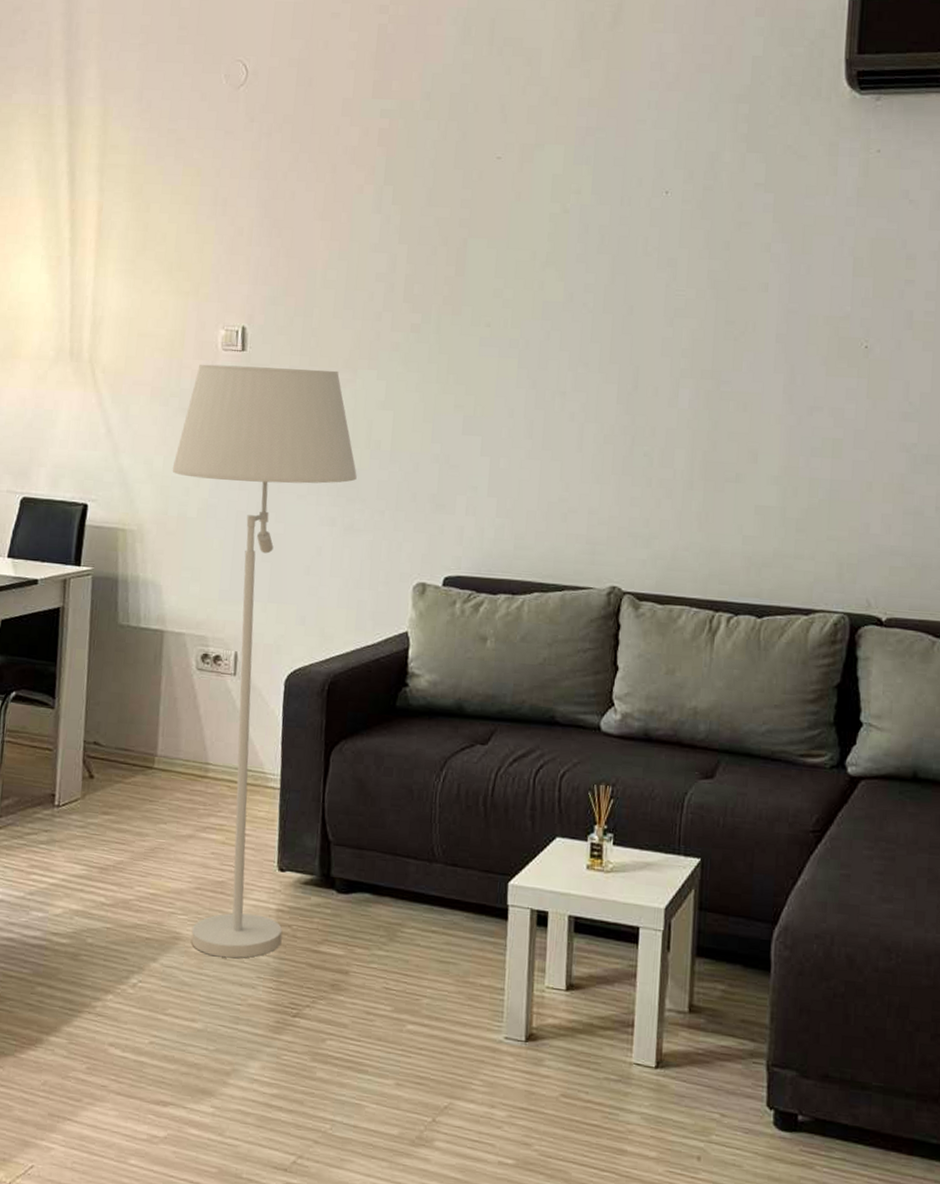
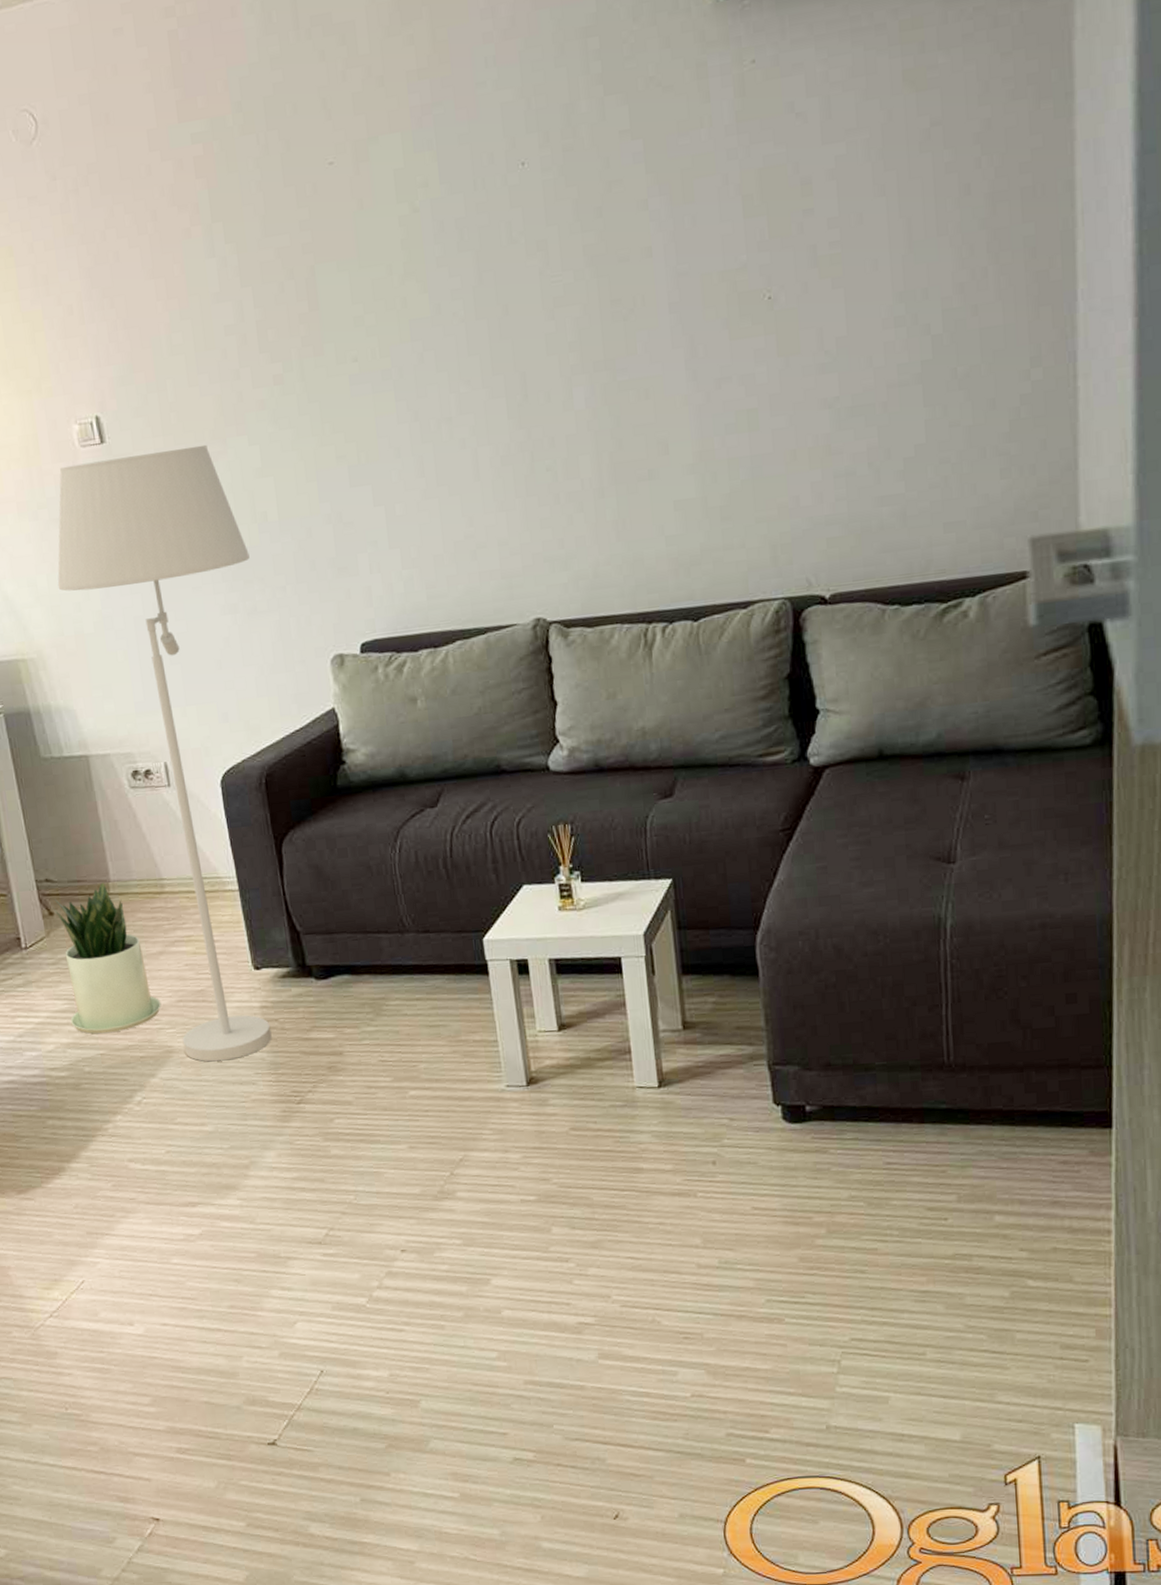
planter: none [84,755,180,908] -> present [53,882,162,1034]

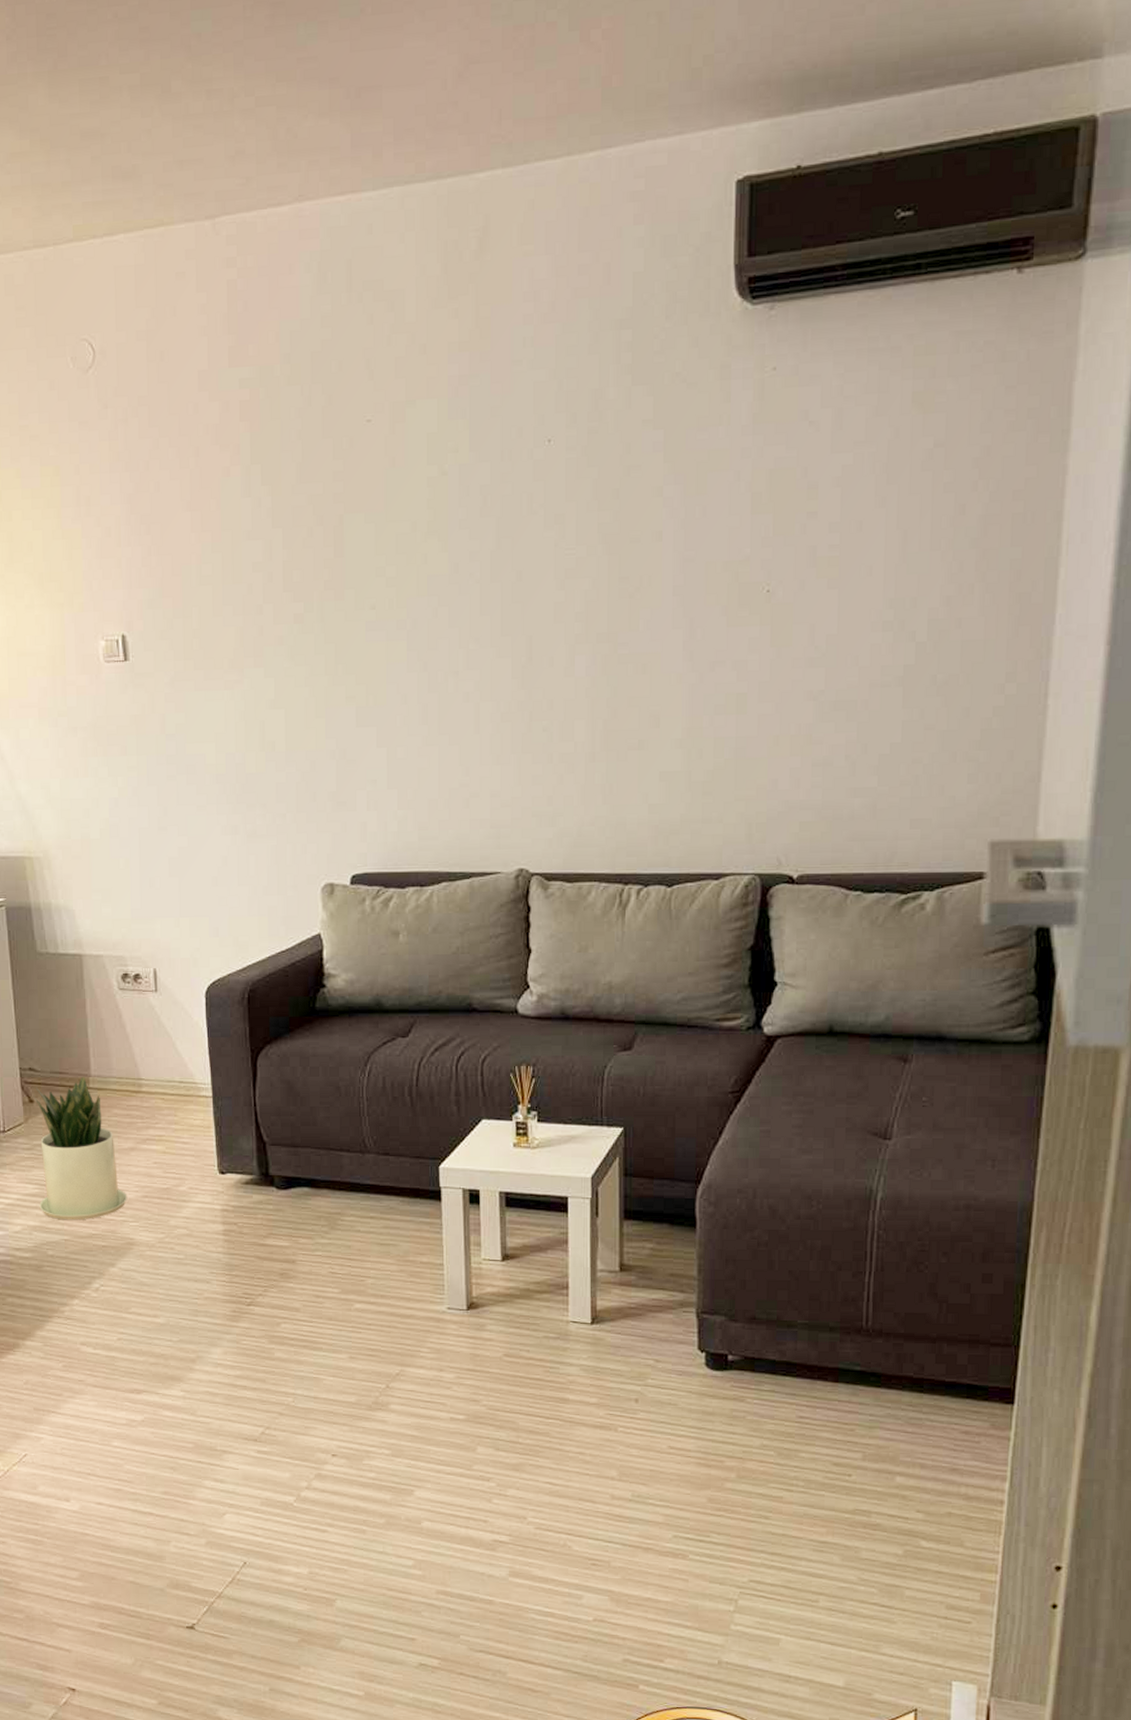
floor lamp: present [57,444,272,1062] -> none [69,672,254,1258]

